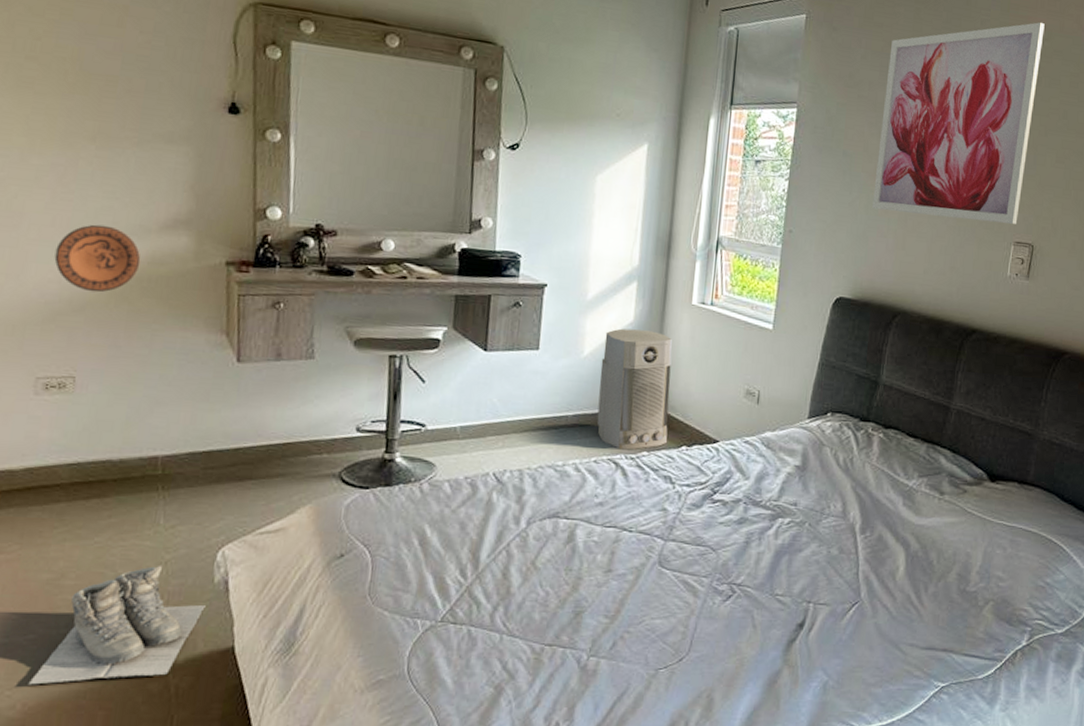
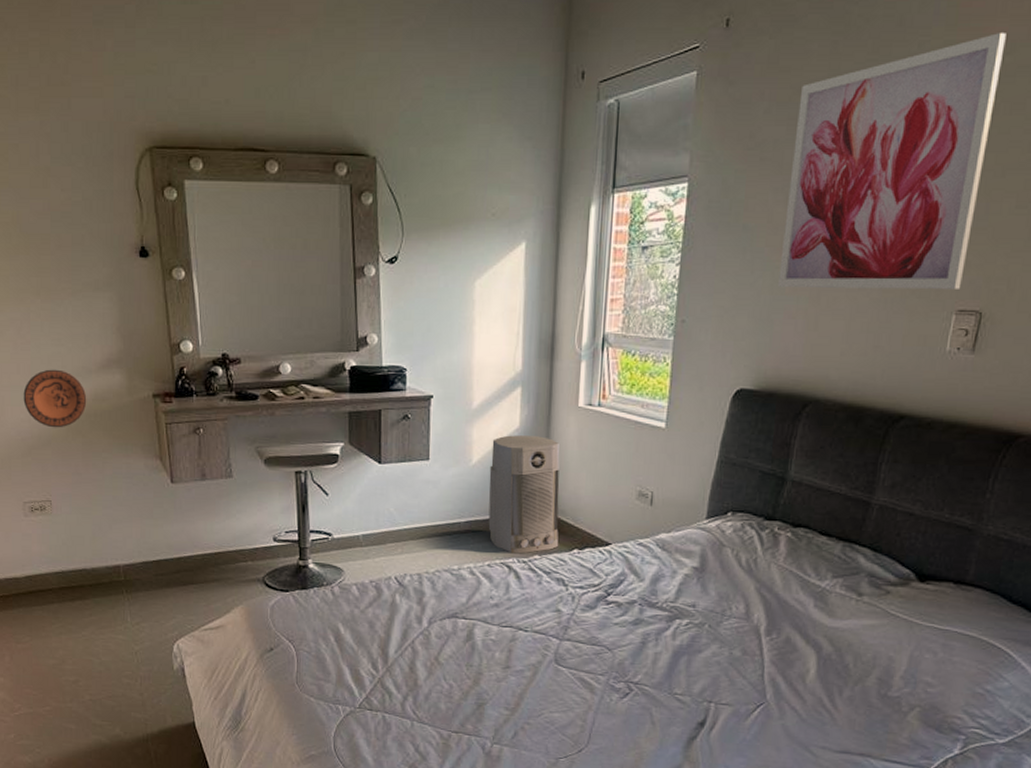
boots: present [27,565,206,685] -> none [50,654,169,745]

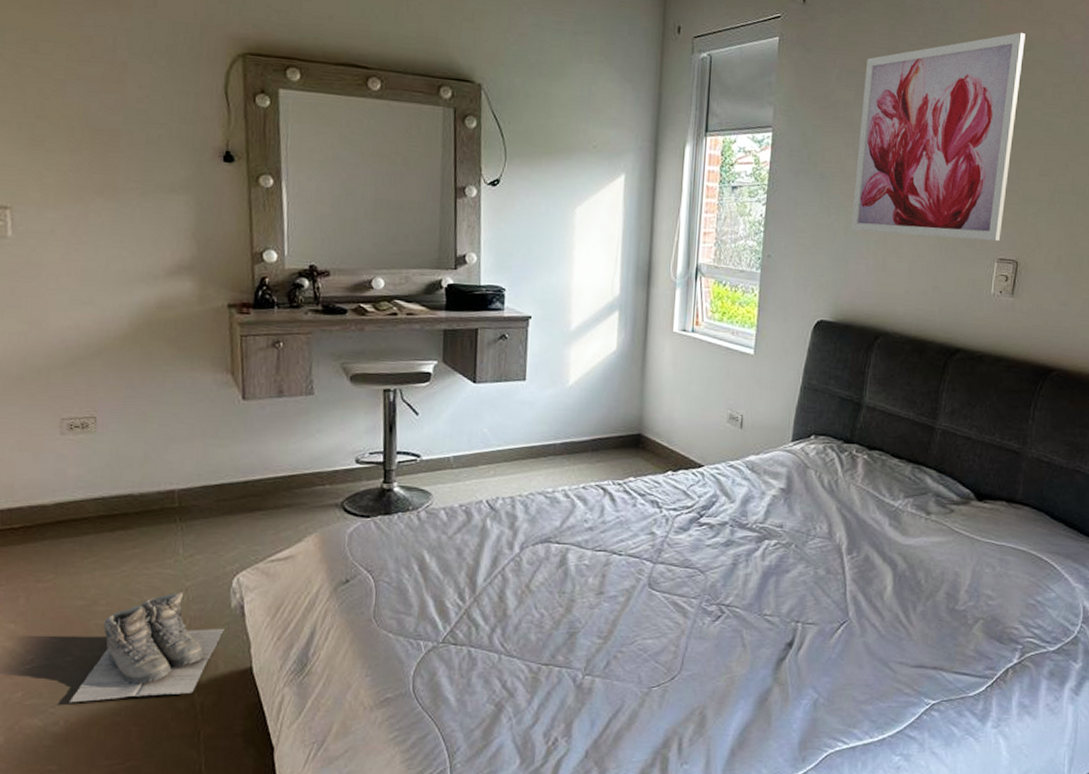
decorative plate: present [23,369,87,428] -> none [72,272,150,337]
boots: none [50,654,169,745] -> present [68,591,224,703]
air purifier: present [488,435,560,554] -> none [584,357,655,476]

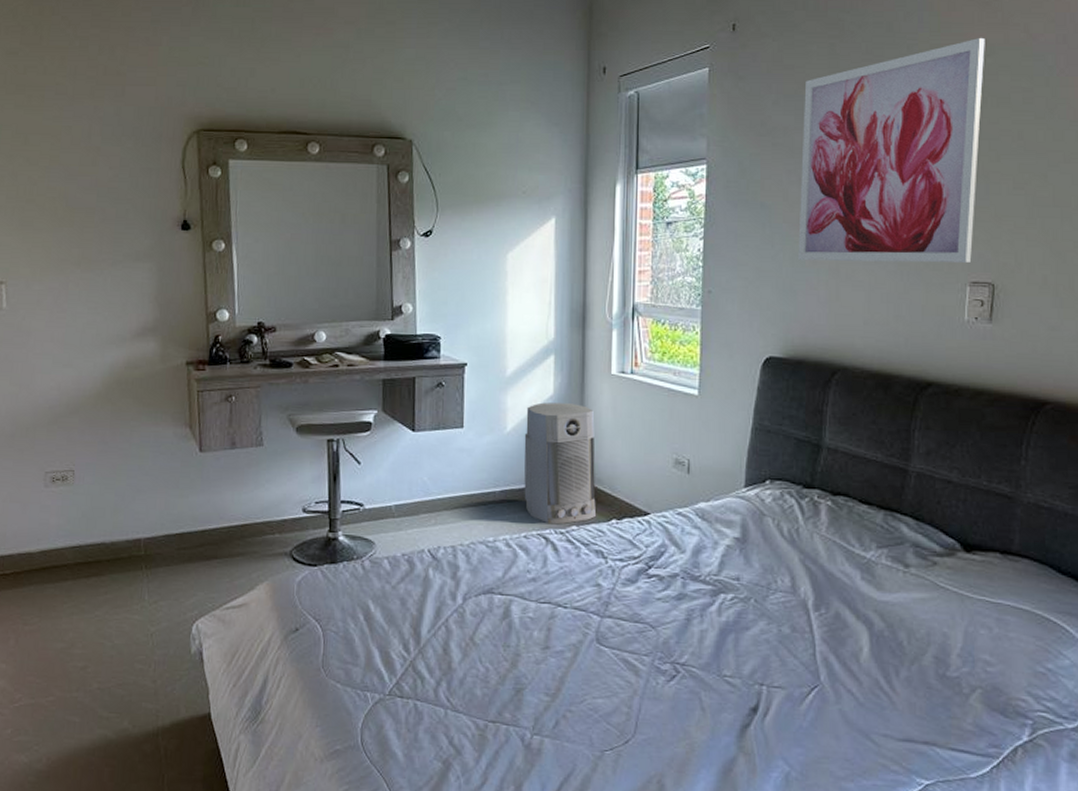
boots: present [68,591,224,703] -> none [50,636,185,742]
air purifier: none [584,357,655,476] -> present [524,402,596,525]

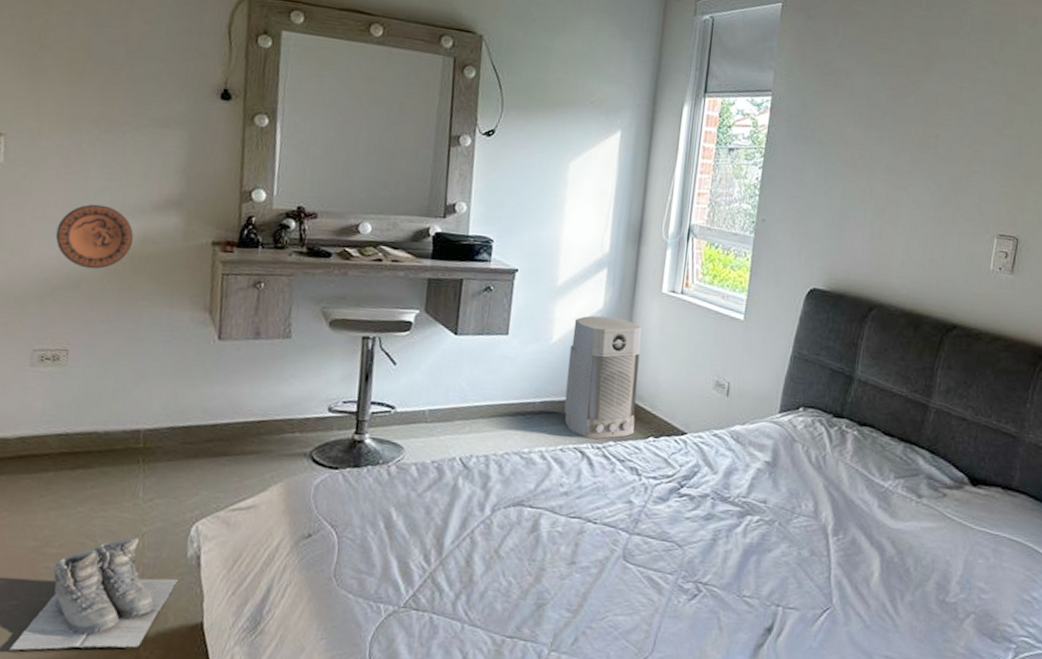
boots: none [50,636,185,742] -> present [9,537,178,651]
decorative plate: none [54,337,119,396] -> present [55,204,134,269]
wall art: present [798,38,985,263] -> none [848,10,1030,216]

